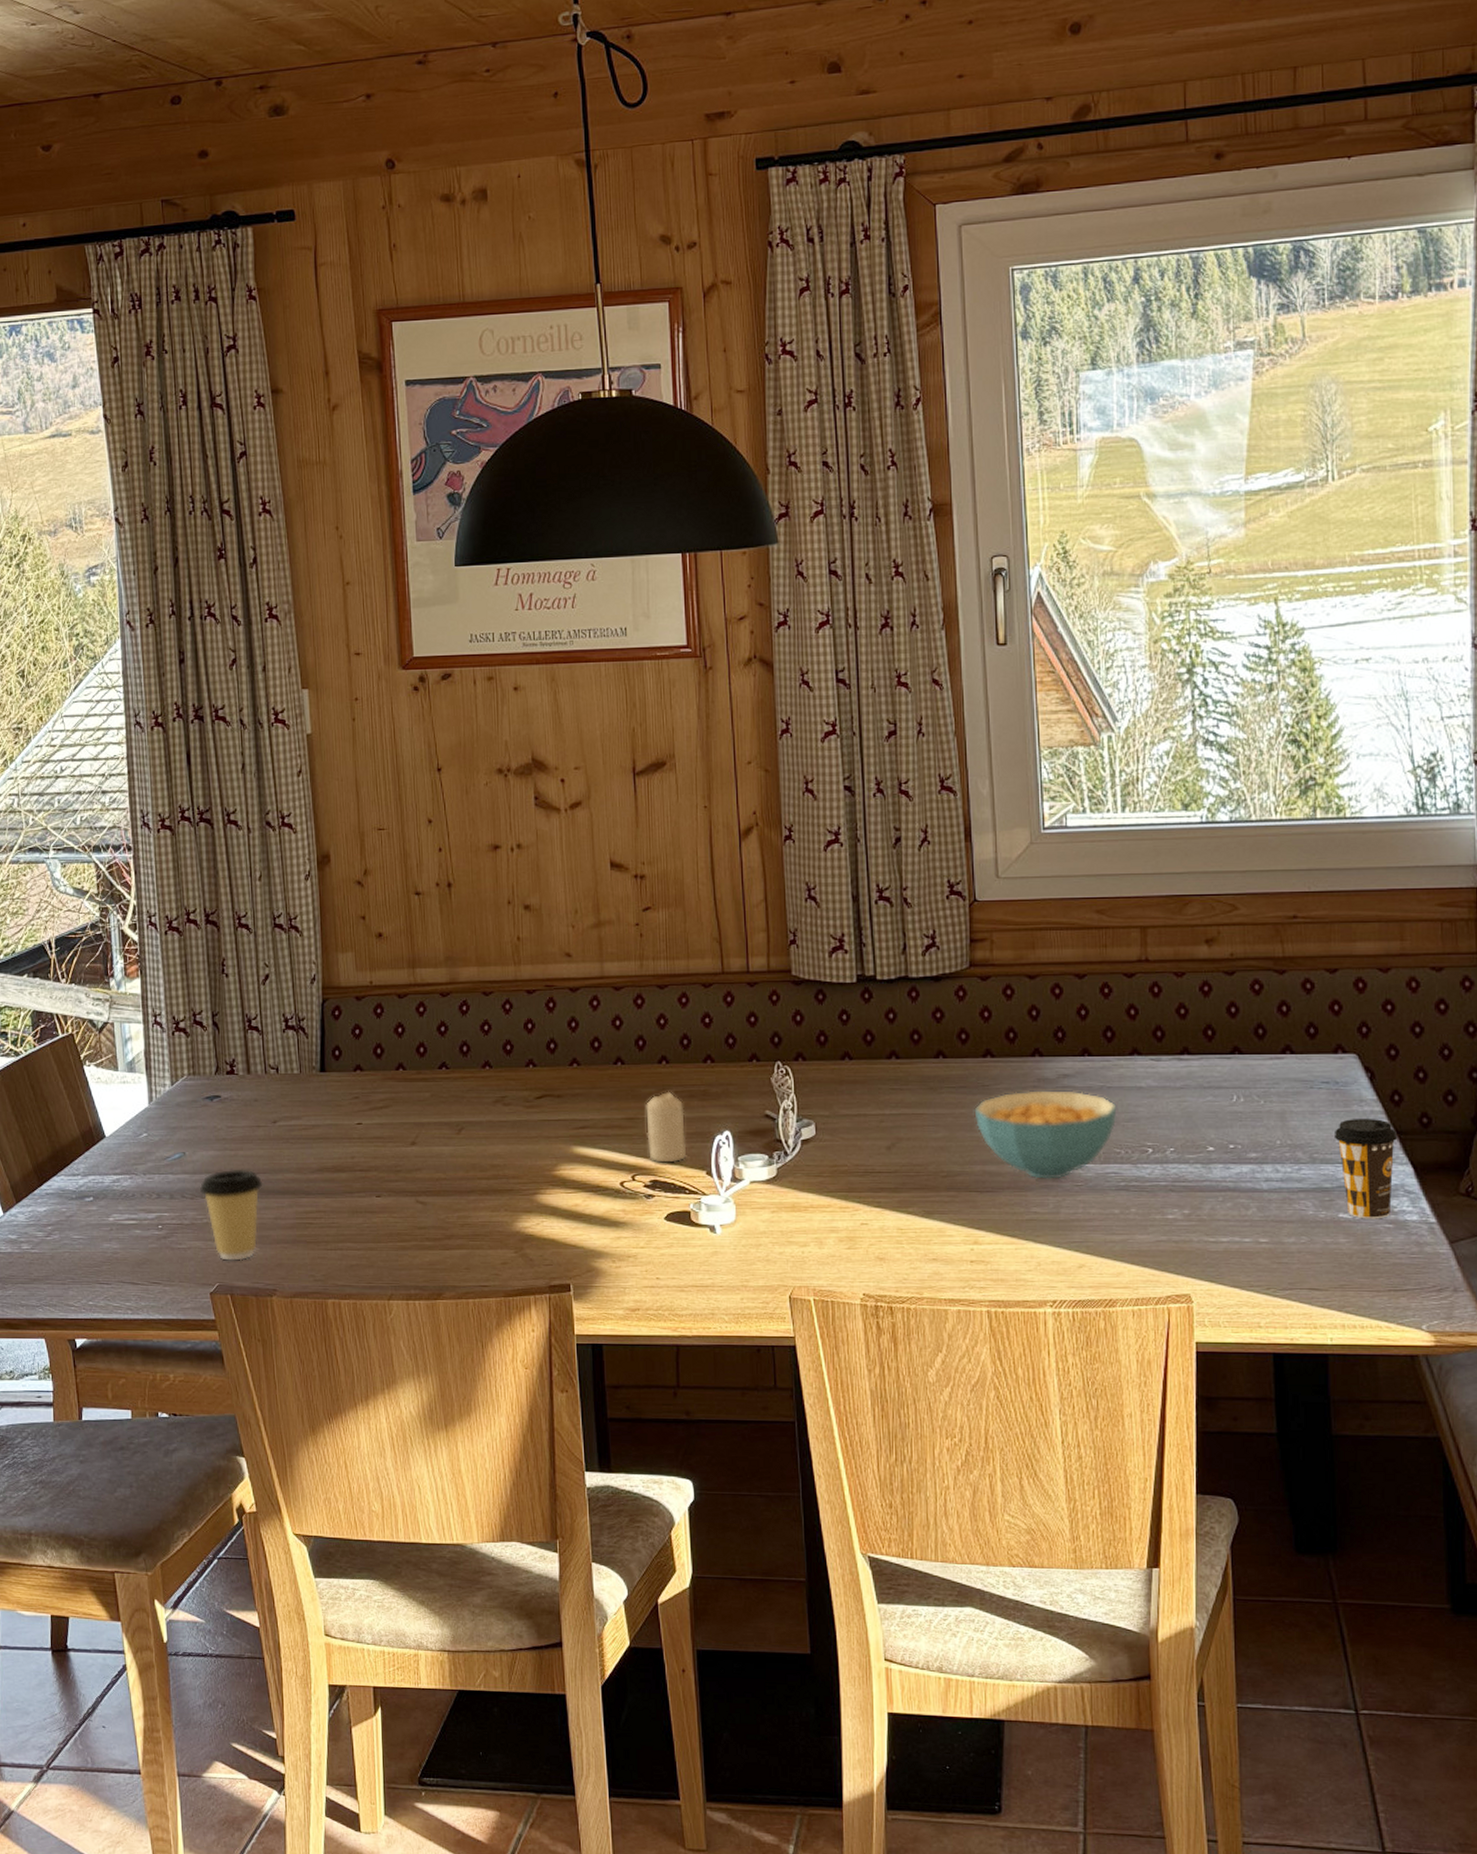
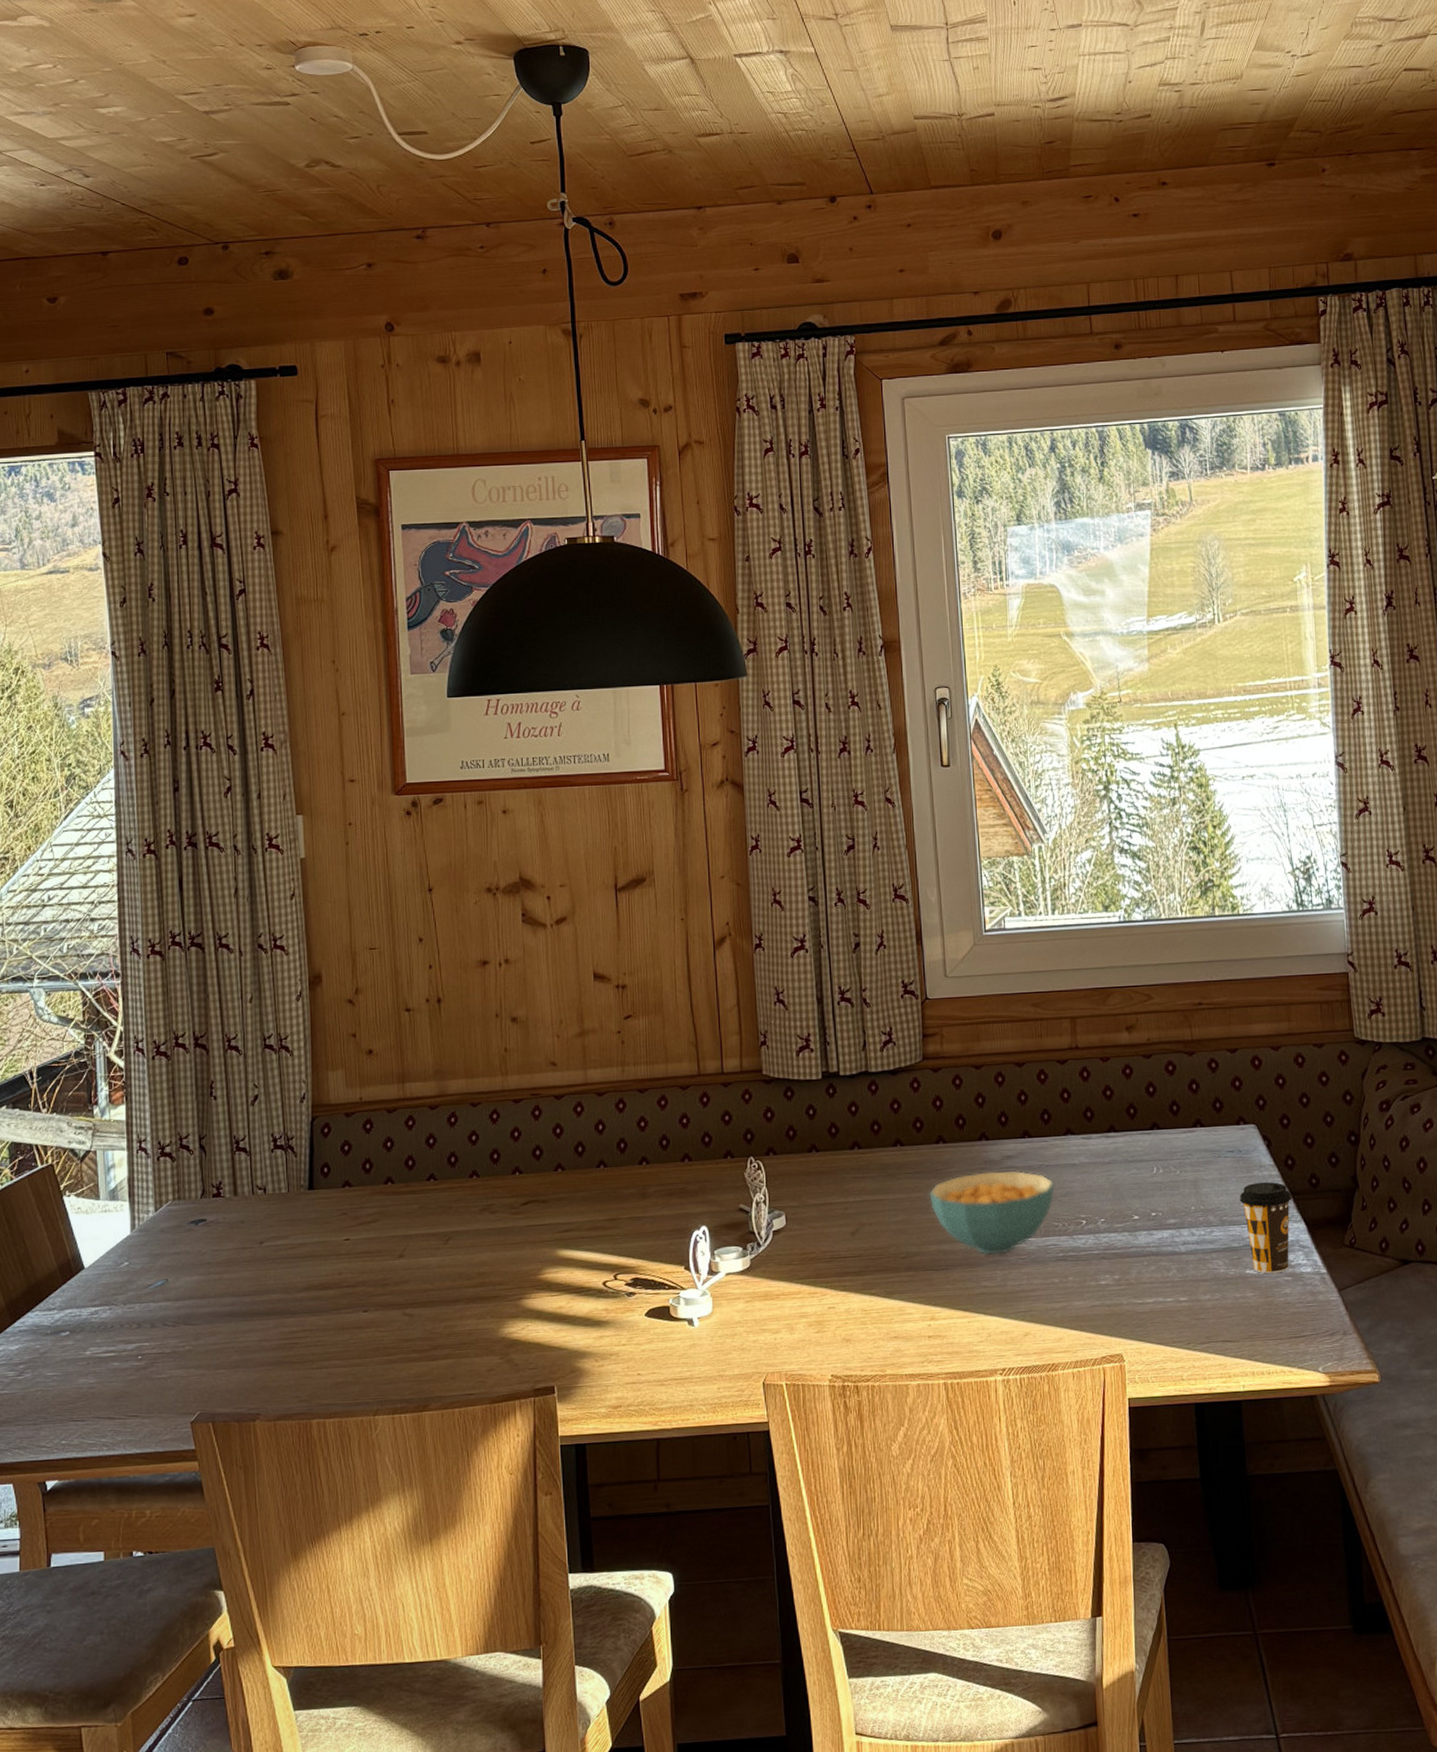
coffee cup: present [199,1169,263,1261] -> none [181,1292,248,1387]
candle: present [646,1091,687,1163] -> none [627,1190,666,1261]

